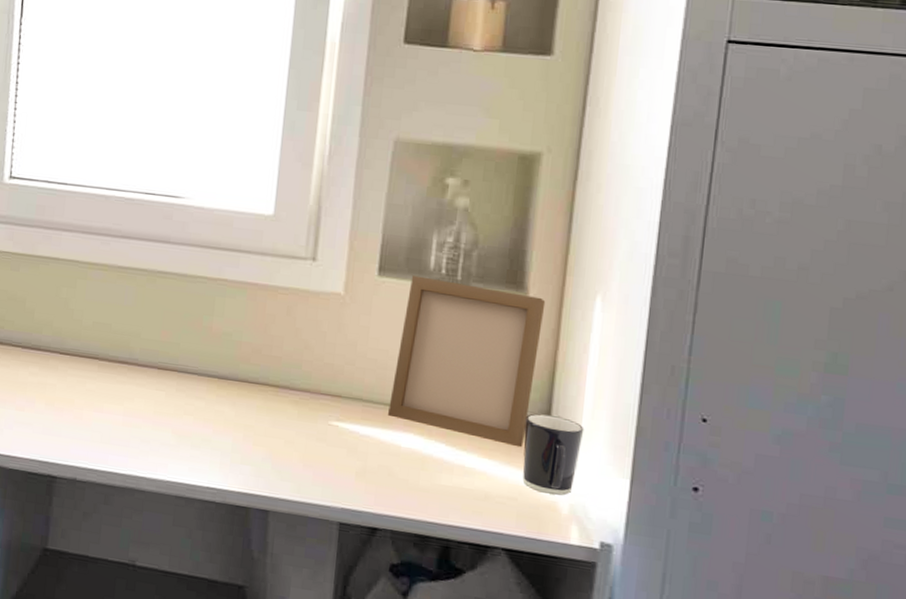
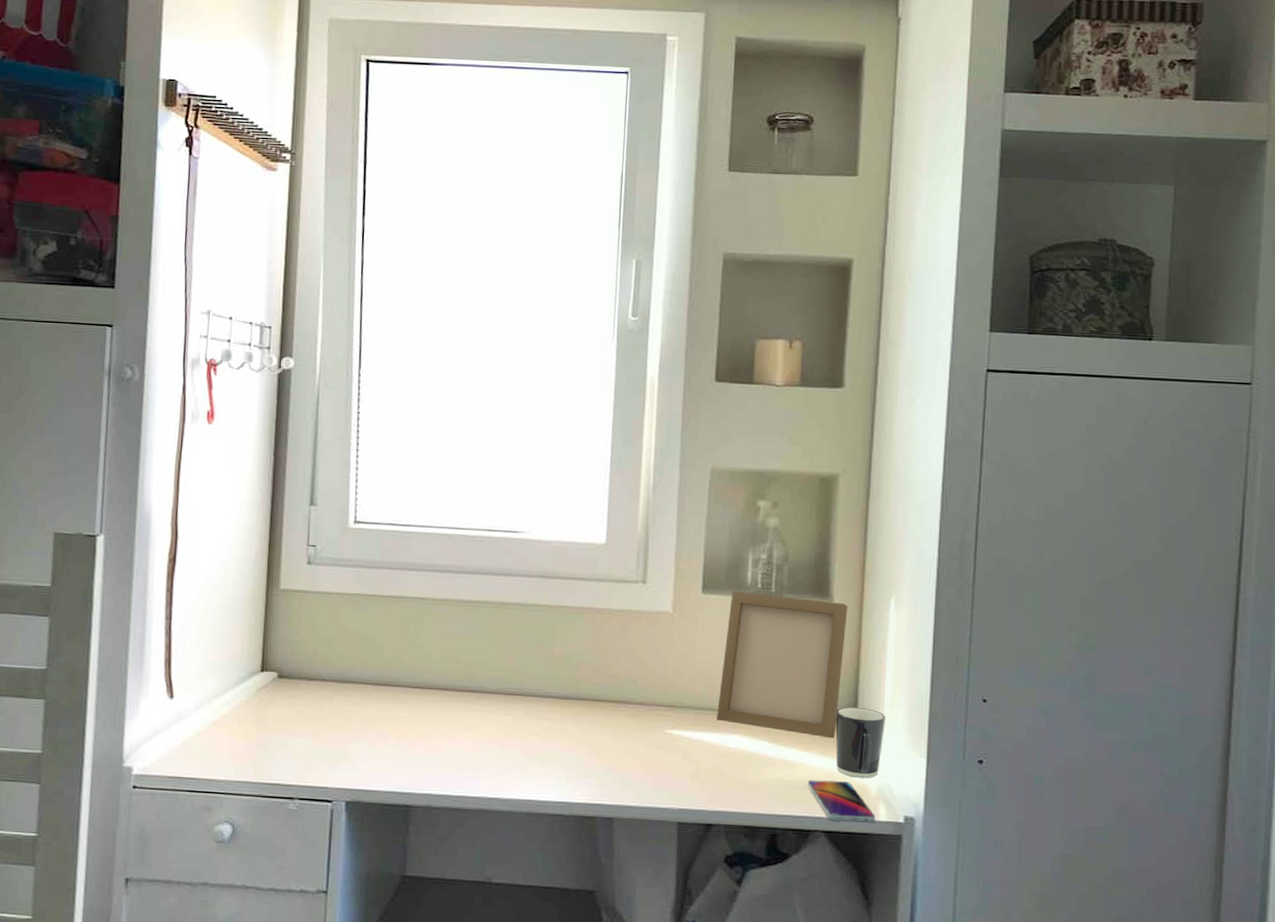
smartphone: none [488,490,566,545] -> present [808,780,876,823]

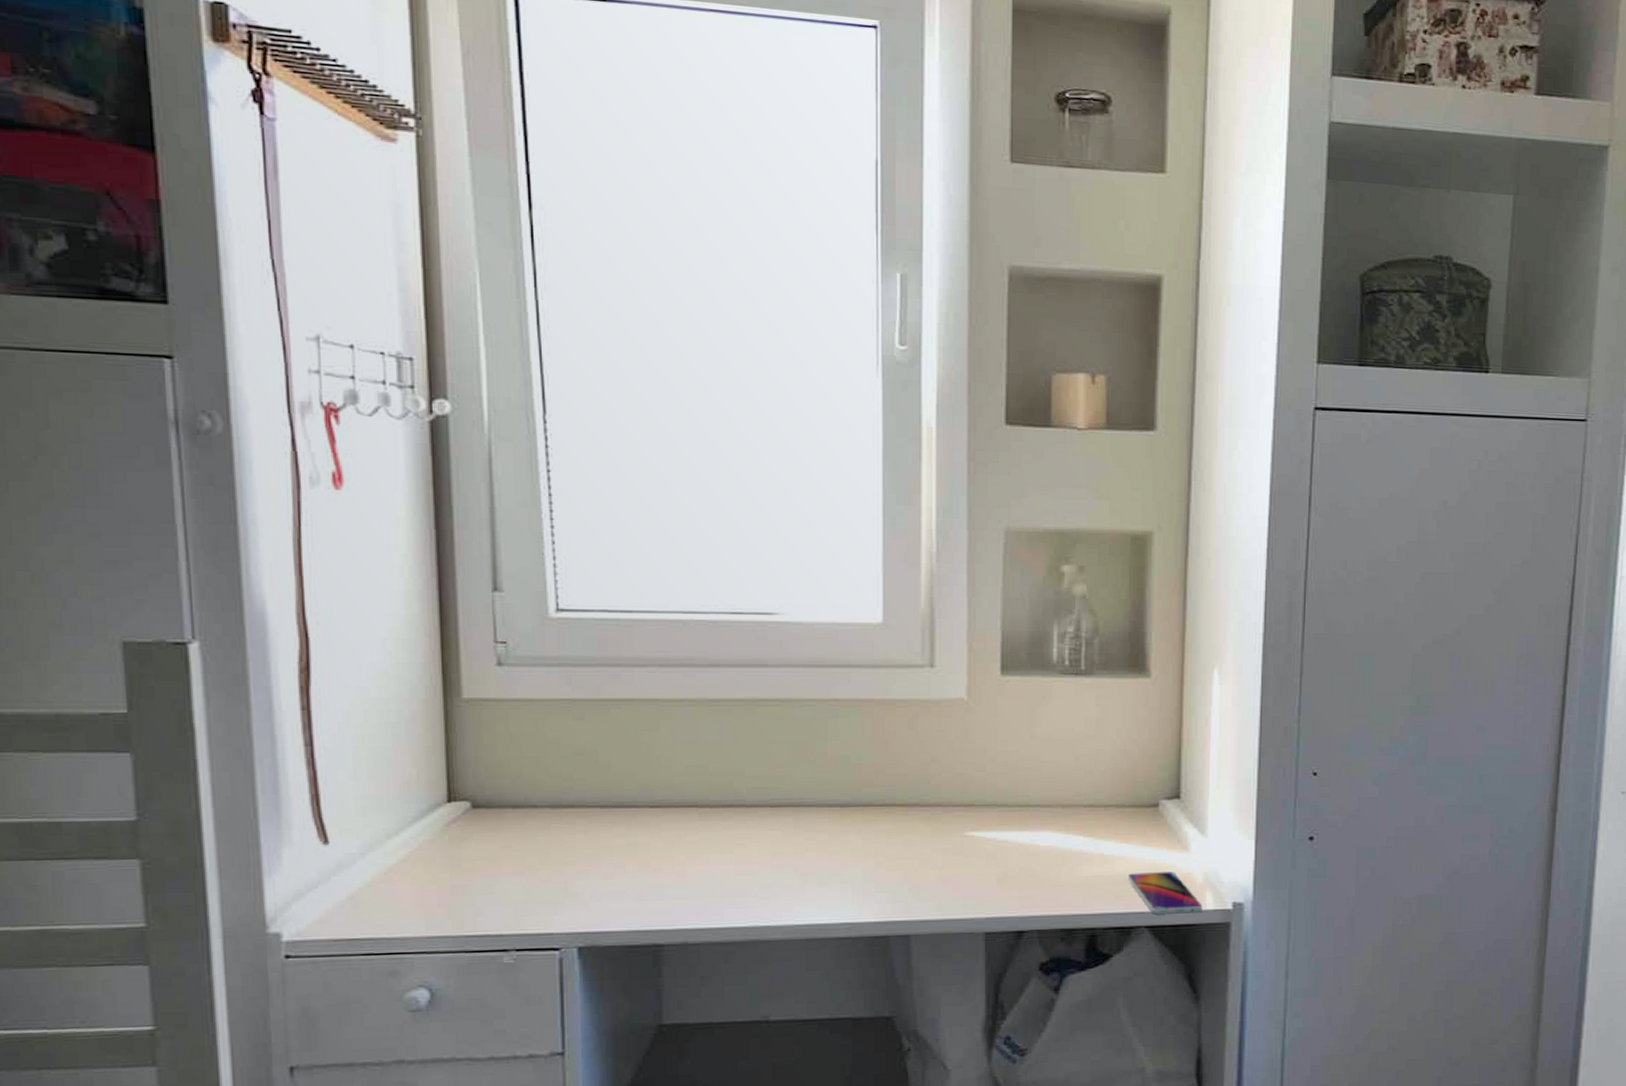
photo frame: present [717,591,848,739] -> none [1024,670,1167,827]
mug: present [835,707,886,778] -> none [1156,791,1211,866]

